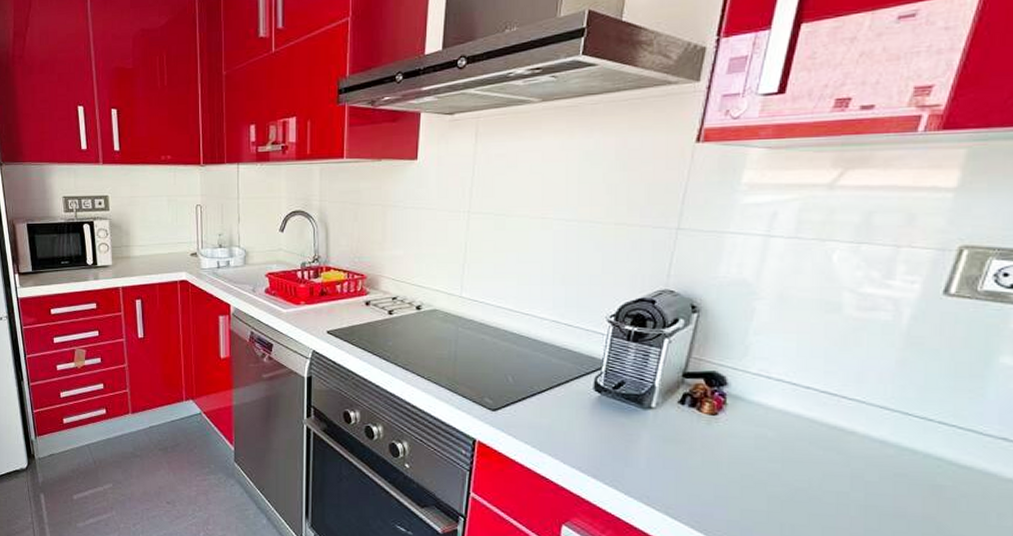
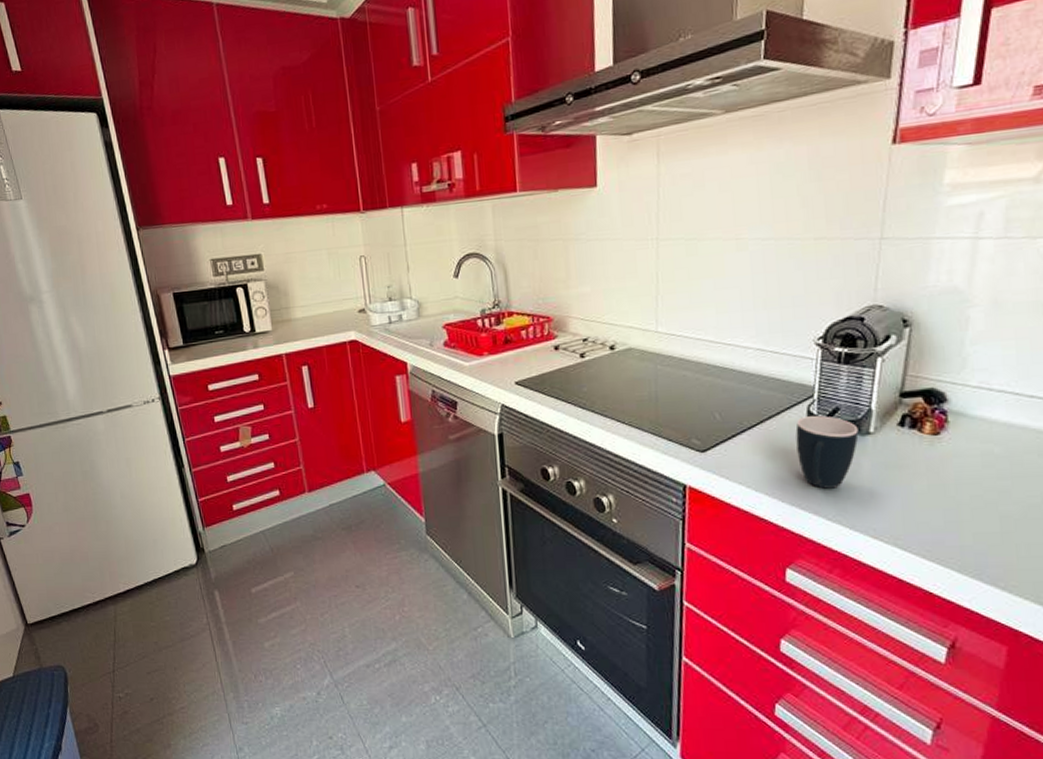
mug: none [582,387,641,456] -> present [795,416,859,489]

